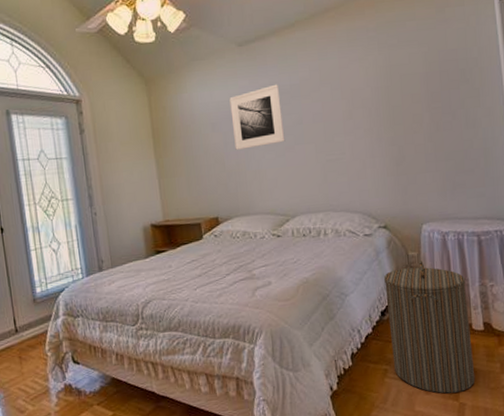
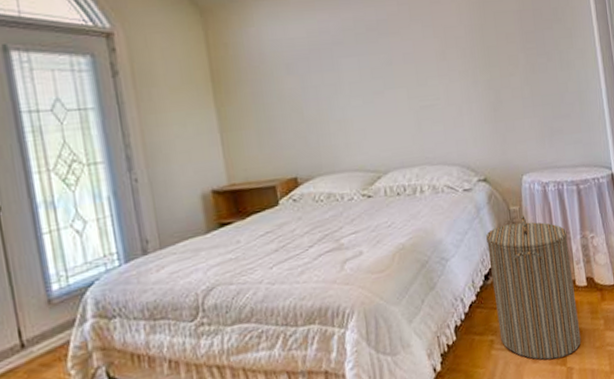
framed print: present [229,84,285,150] -> none [306,19,374,96]

